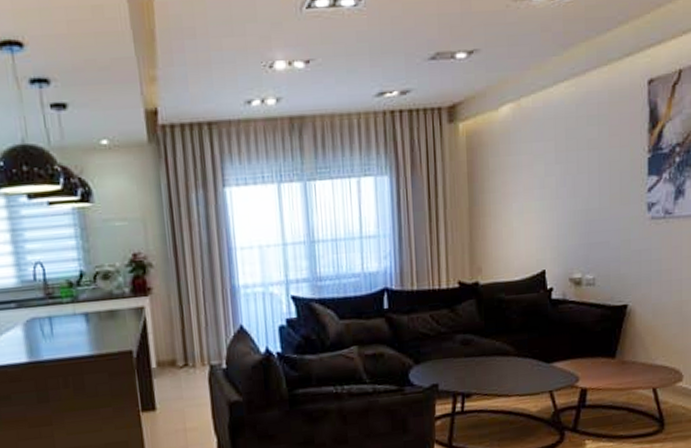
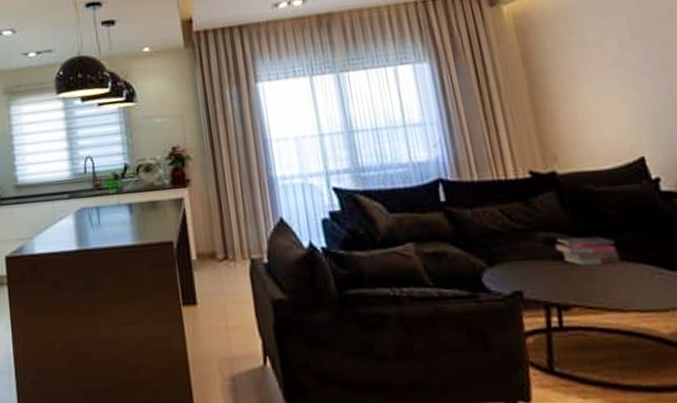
books: none [468,337,514,361] -> present [555,236,622,266]

